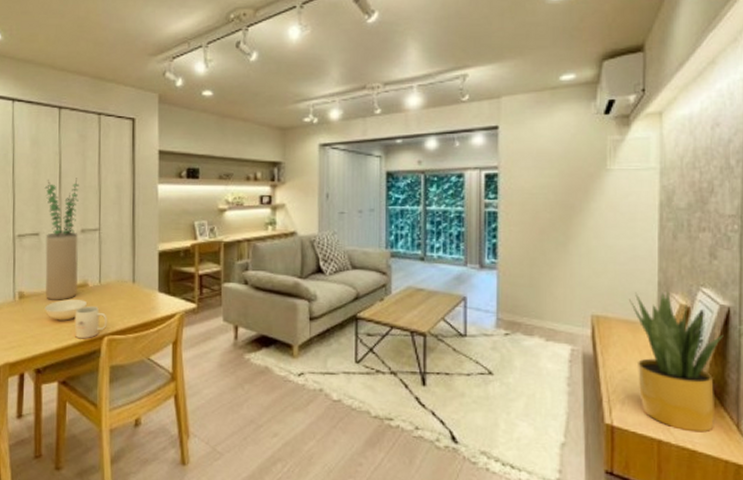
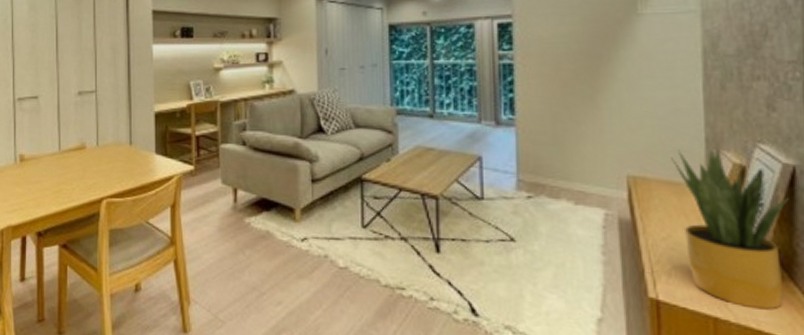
vase: present [44,178,79,301] -> none [42,40,76,163]
bowl: present [44,299,88,321] -> none [44,162,86,184]
mug: present [74,305,108,339] -> none [73,168,107,202]

